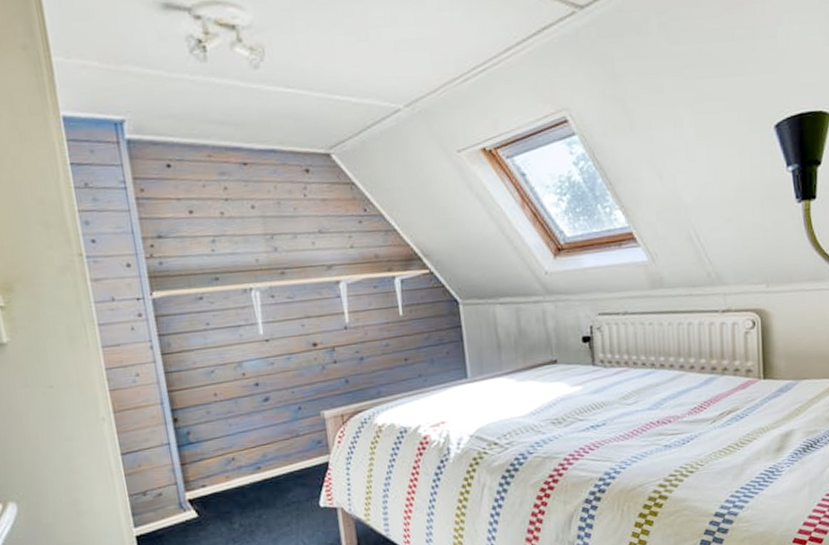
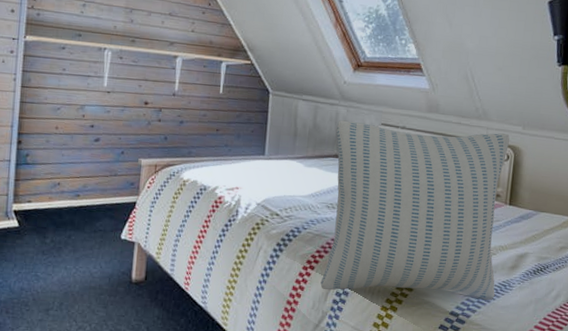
pillow: none [545,296,763,518] -> present [320,120,510,301]

